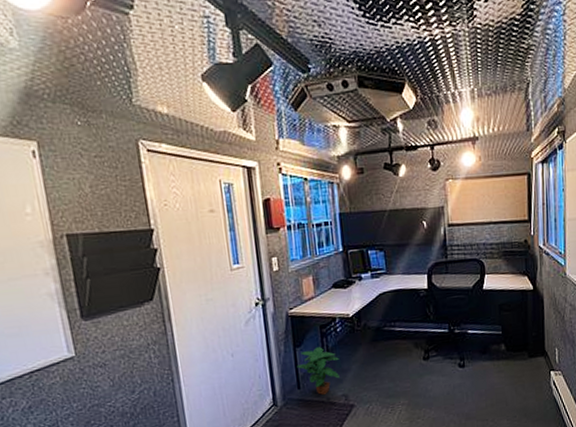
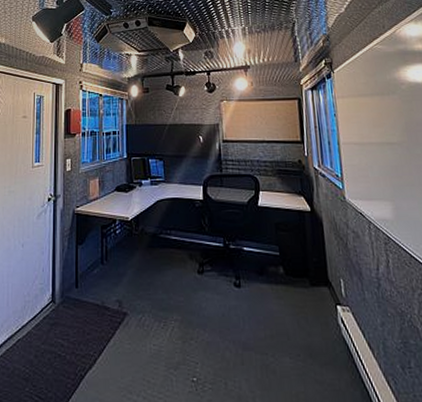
potted plant: present [296,347,340,395] -> none [77,247,116,298]

